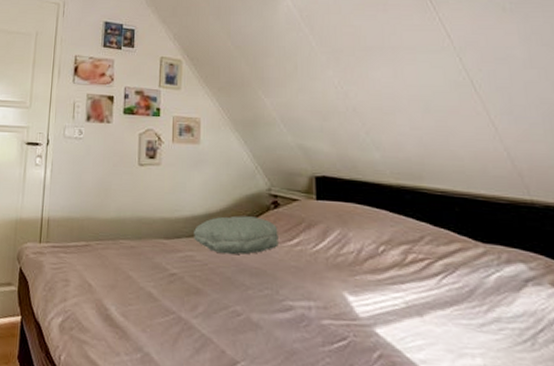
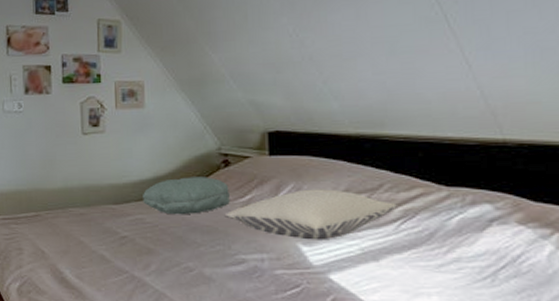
pillow: none [273,236,438,291] -> present [224,189,397,241]

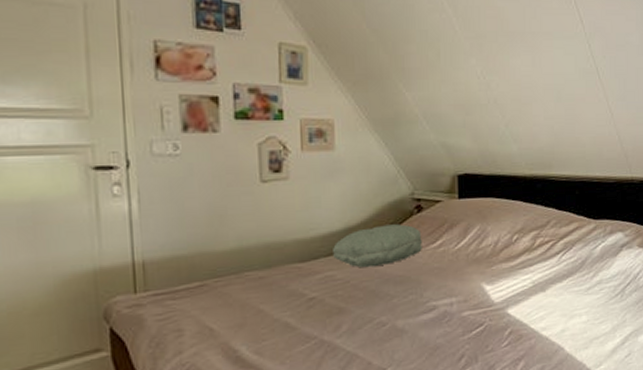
pillow: present [224,189,397,241] -> none [417,228,559,279]

